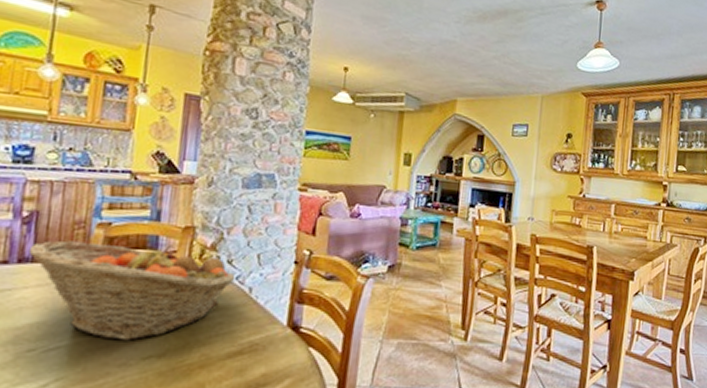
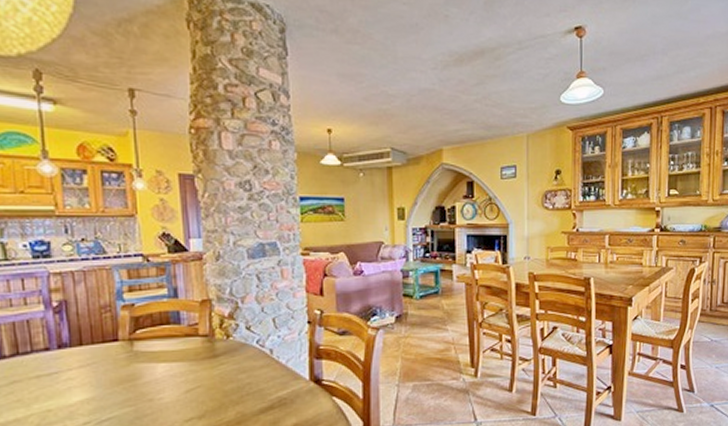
fruit basket: present [28,240,236,341] -> none [65,318,256,408]

